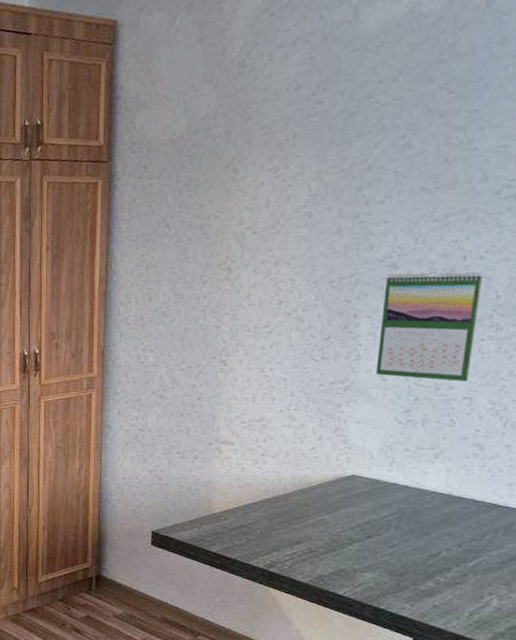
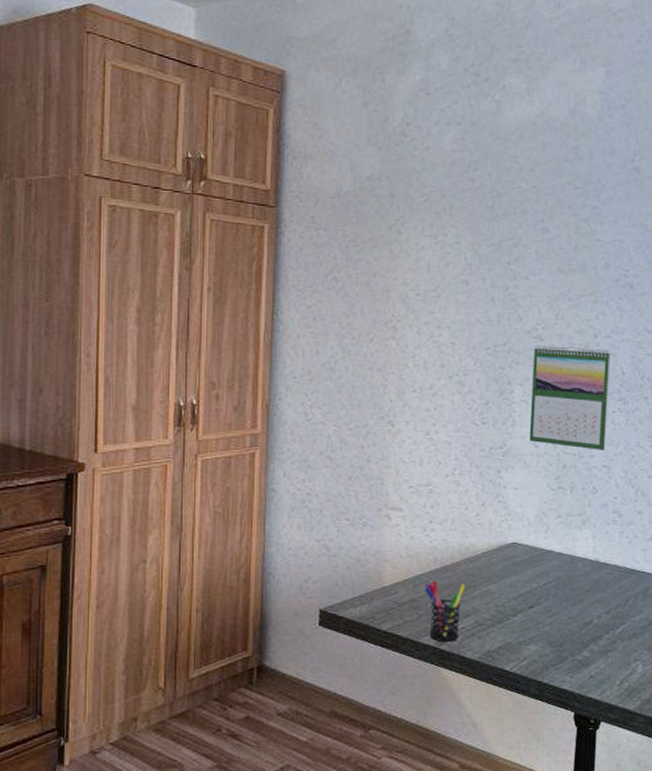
pen holder: none [254,509,298,565] -> present [424,580,466,642]

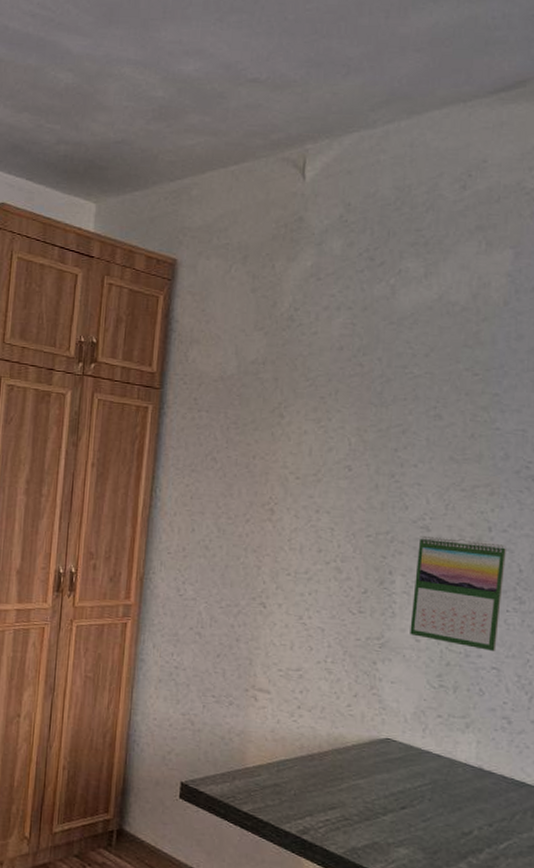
pen holder: present [424,580,466,642] -> none [288,767,333,833]

